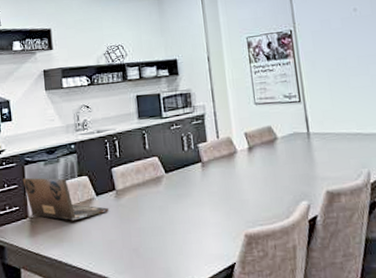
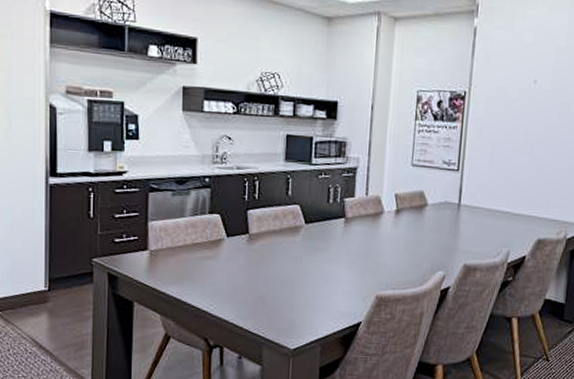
laptop: present [22,177,109,221] -> none [145,206,239,260]

